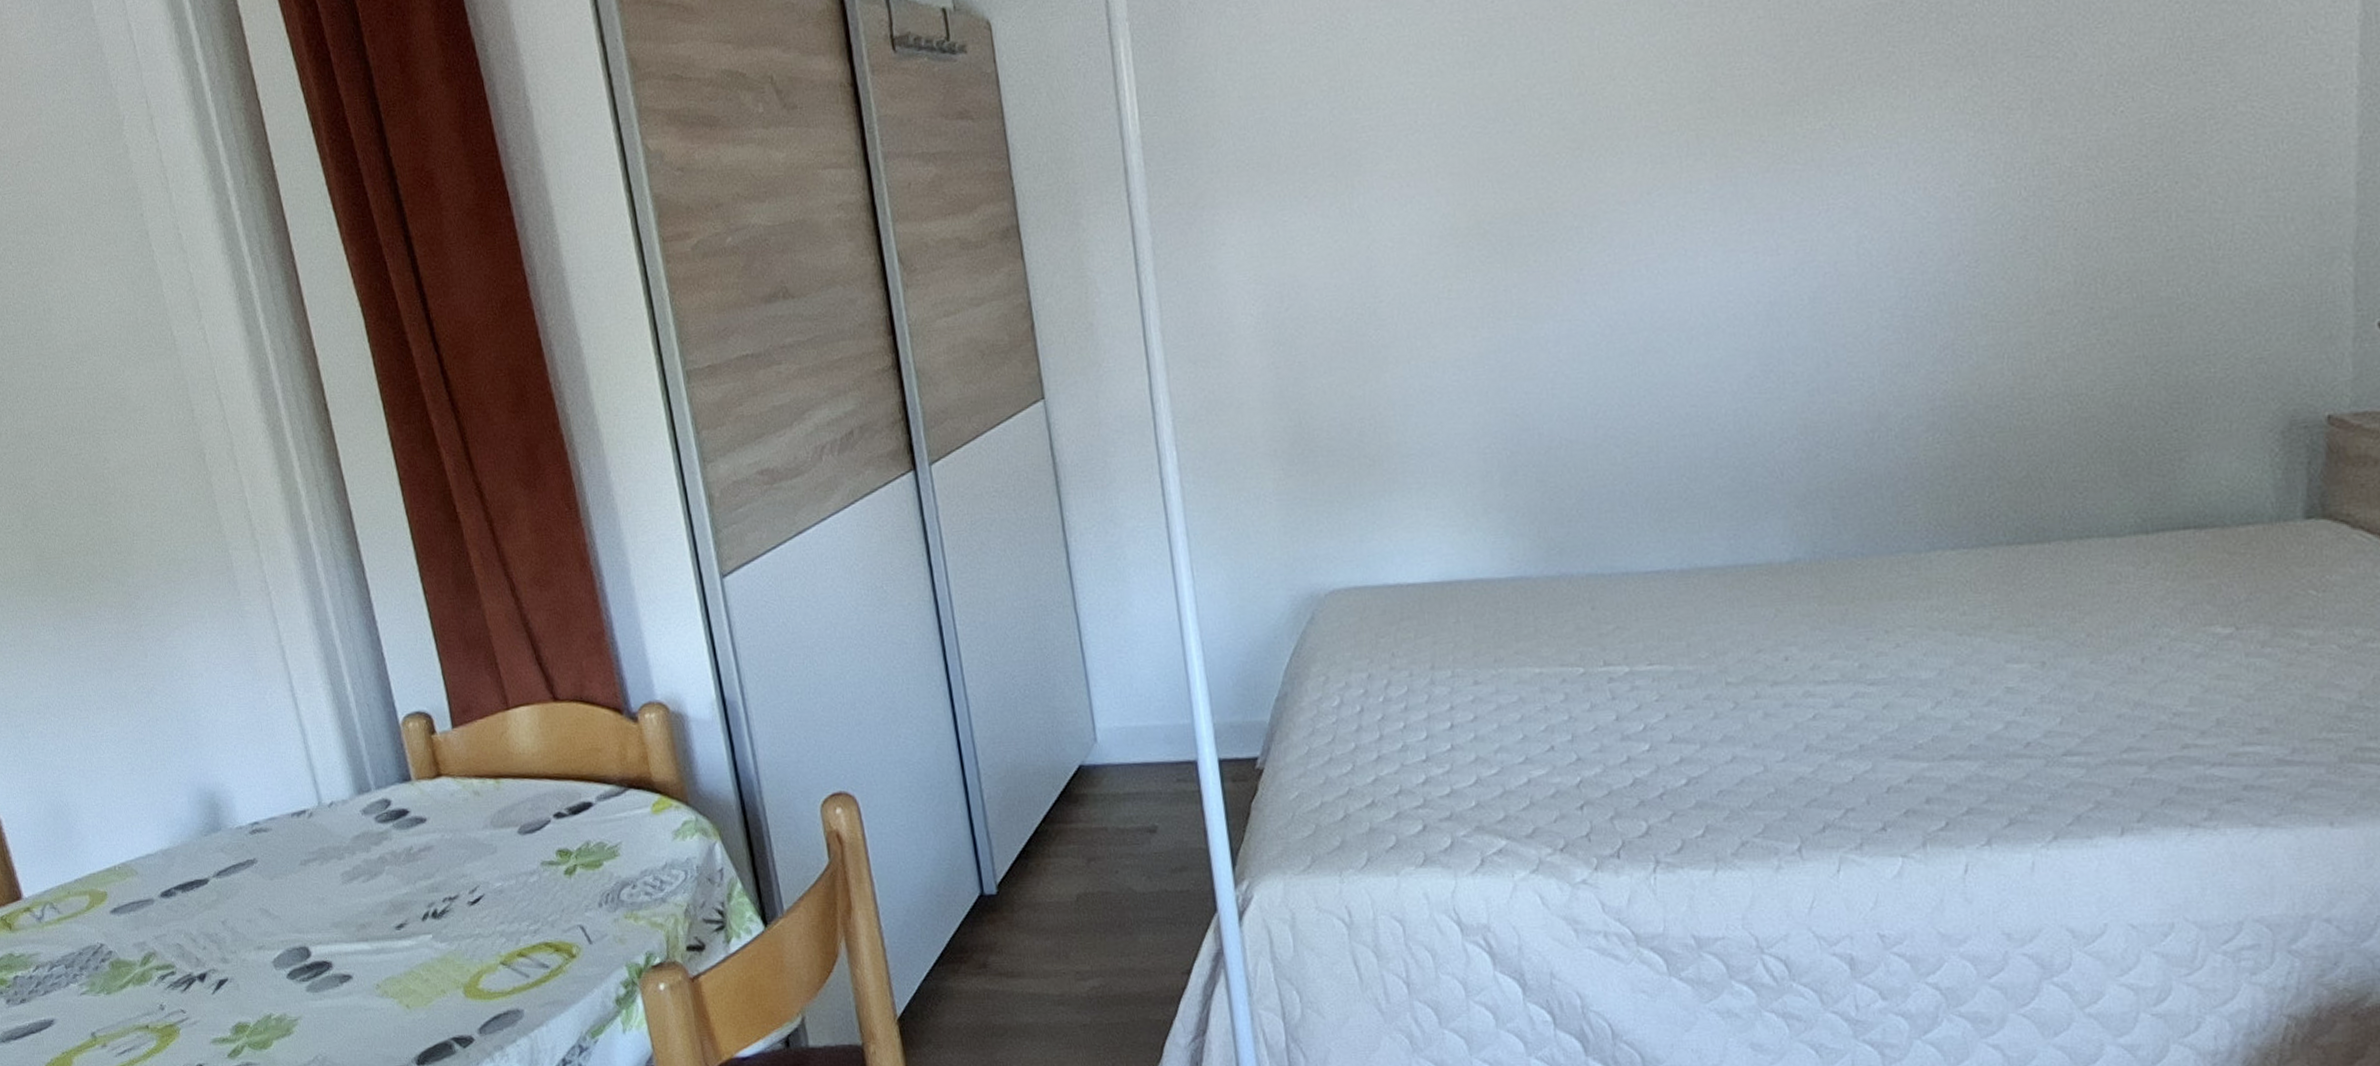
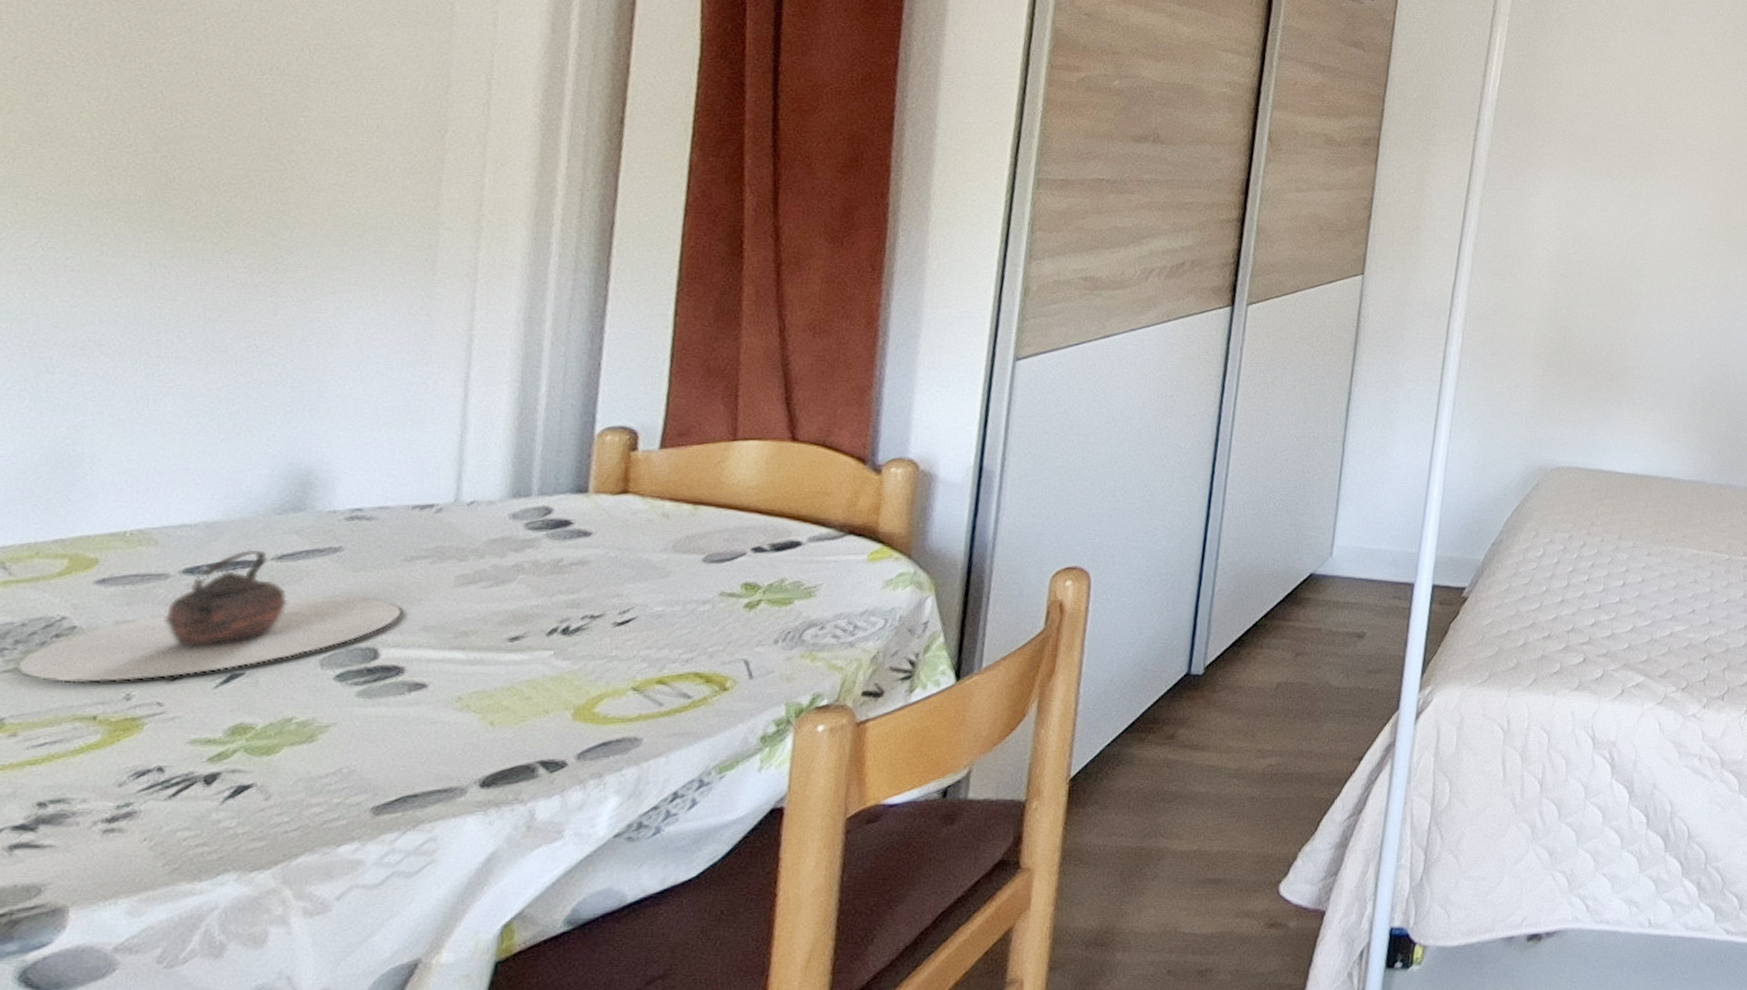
teapot: none [87,869,314,999] -> present [17,549,402,683]

